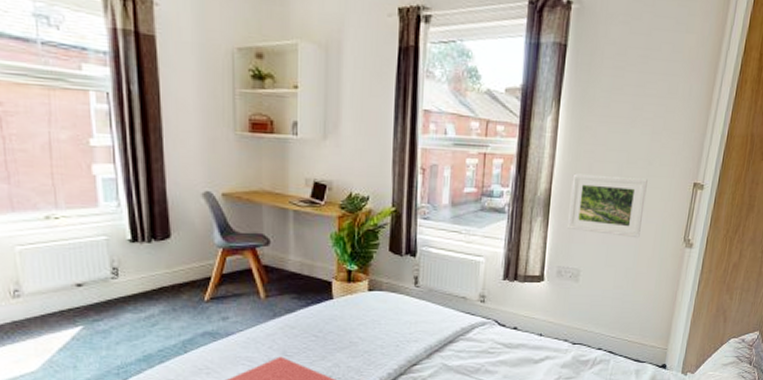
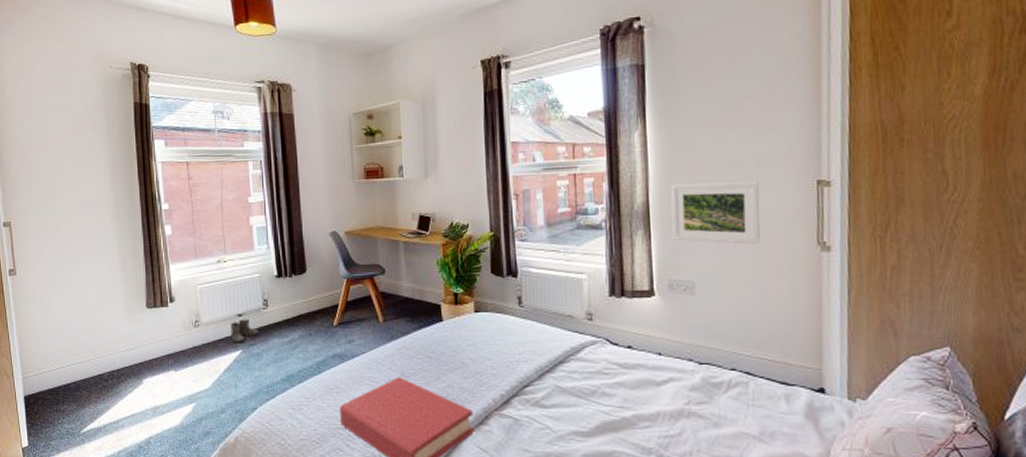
boots: none [66,290,106,318] -> present [231,319,259,343]

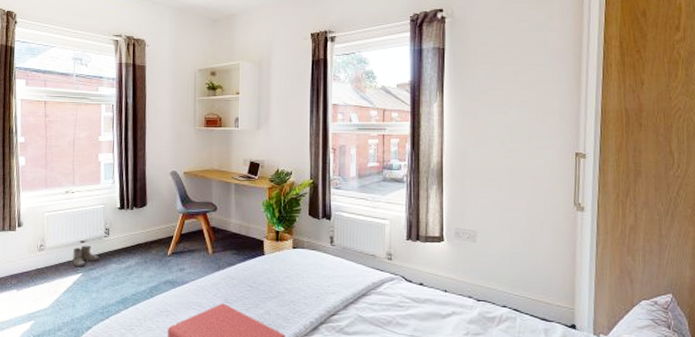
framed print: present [670,181,760,245] -> none [460,148,531,203]

